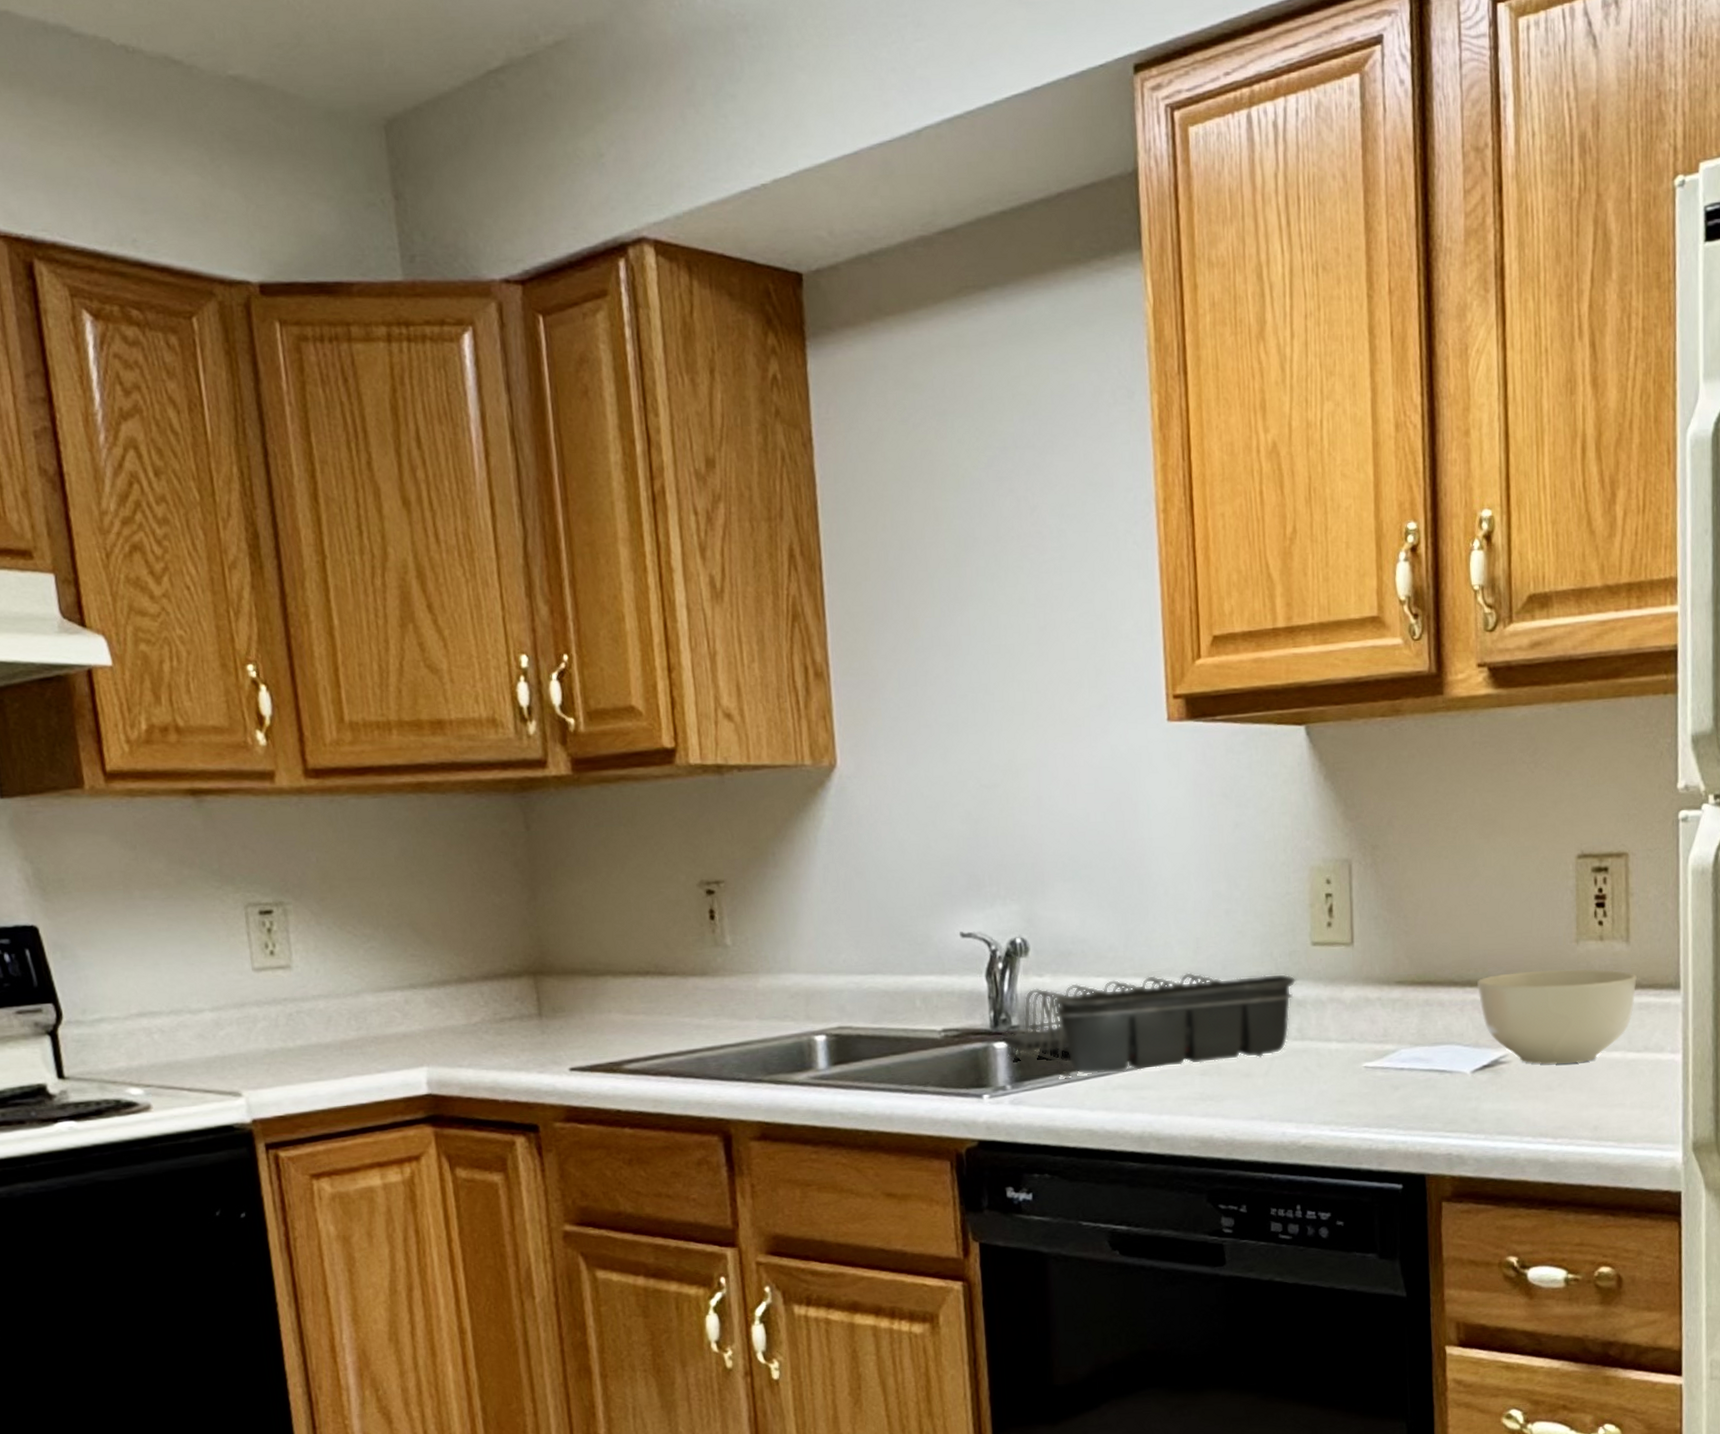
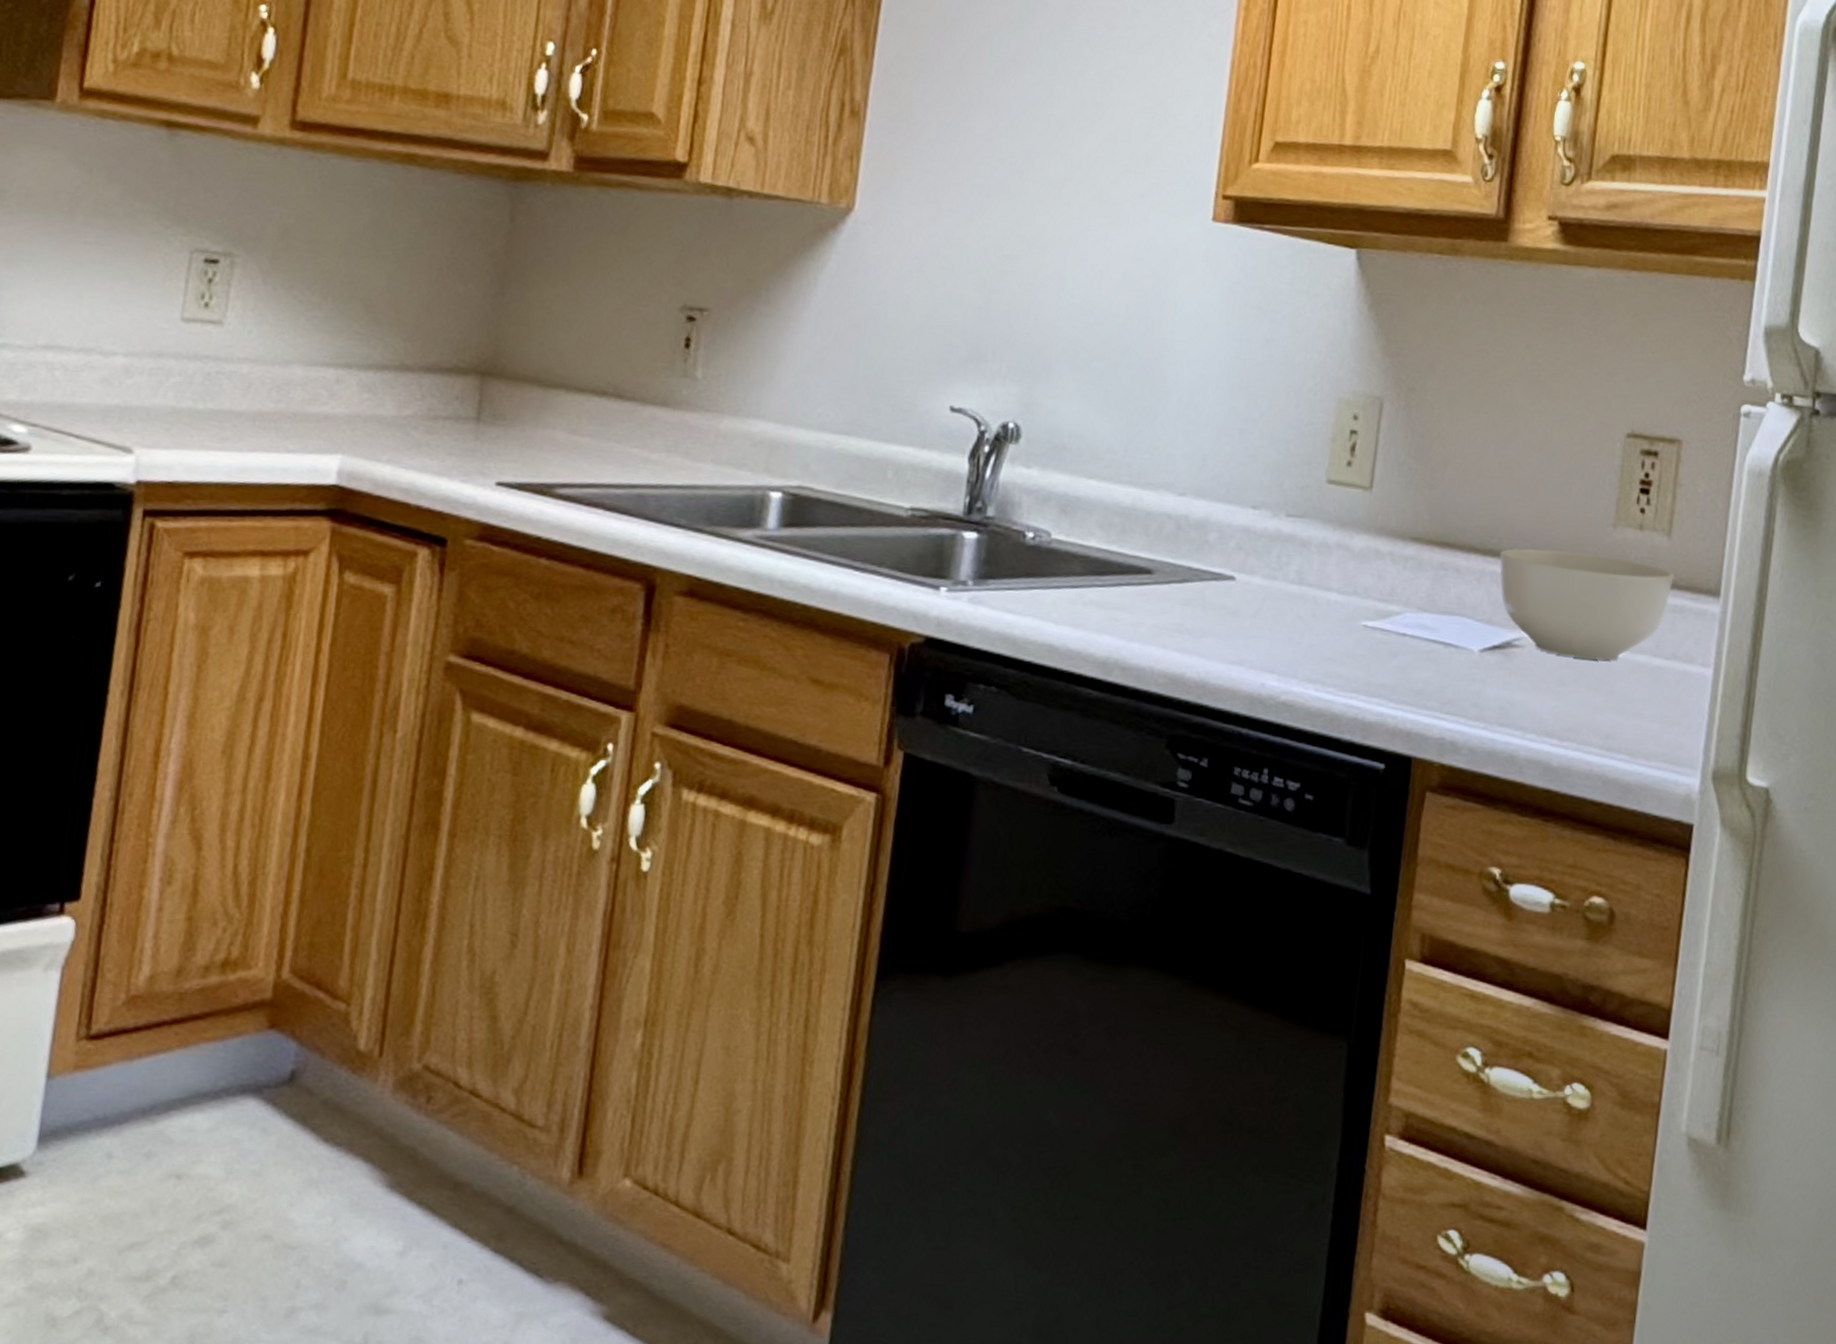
dish rack: present [1002,972,1295,1079] -> none [974,479,1303,596]

